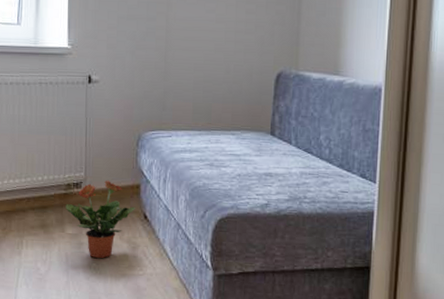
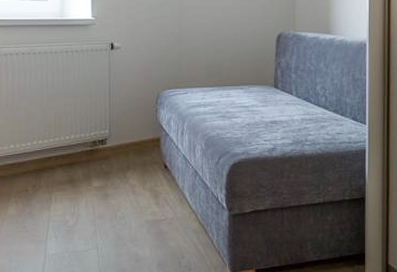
potted plant: present [65,181,136,259] -> none [92,136,157,208]

